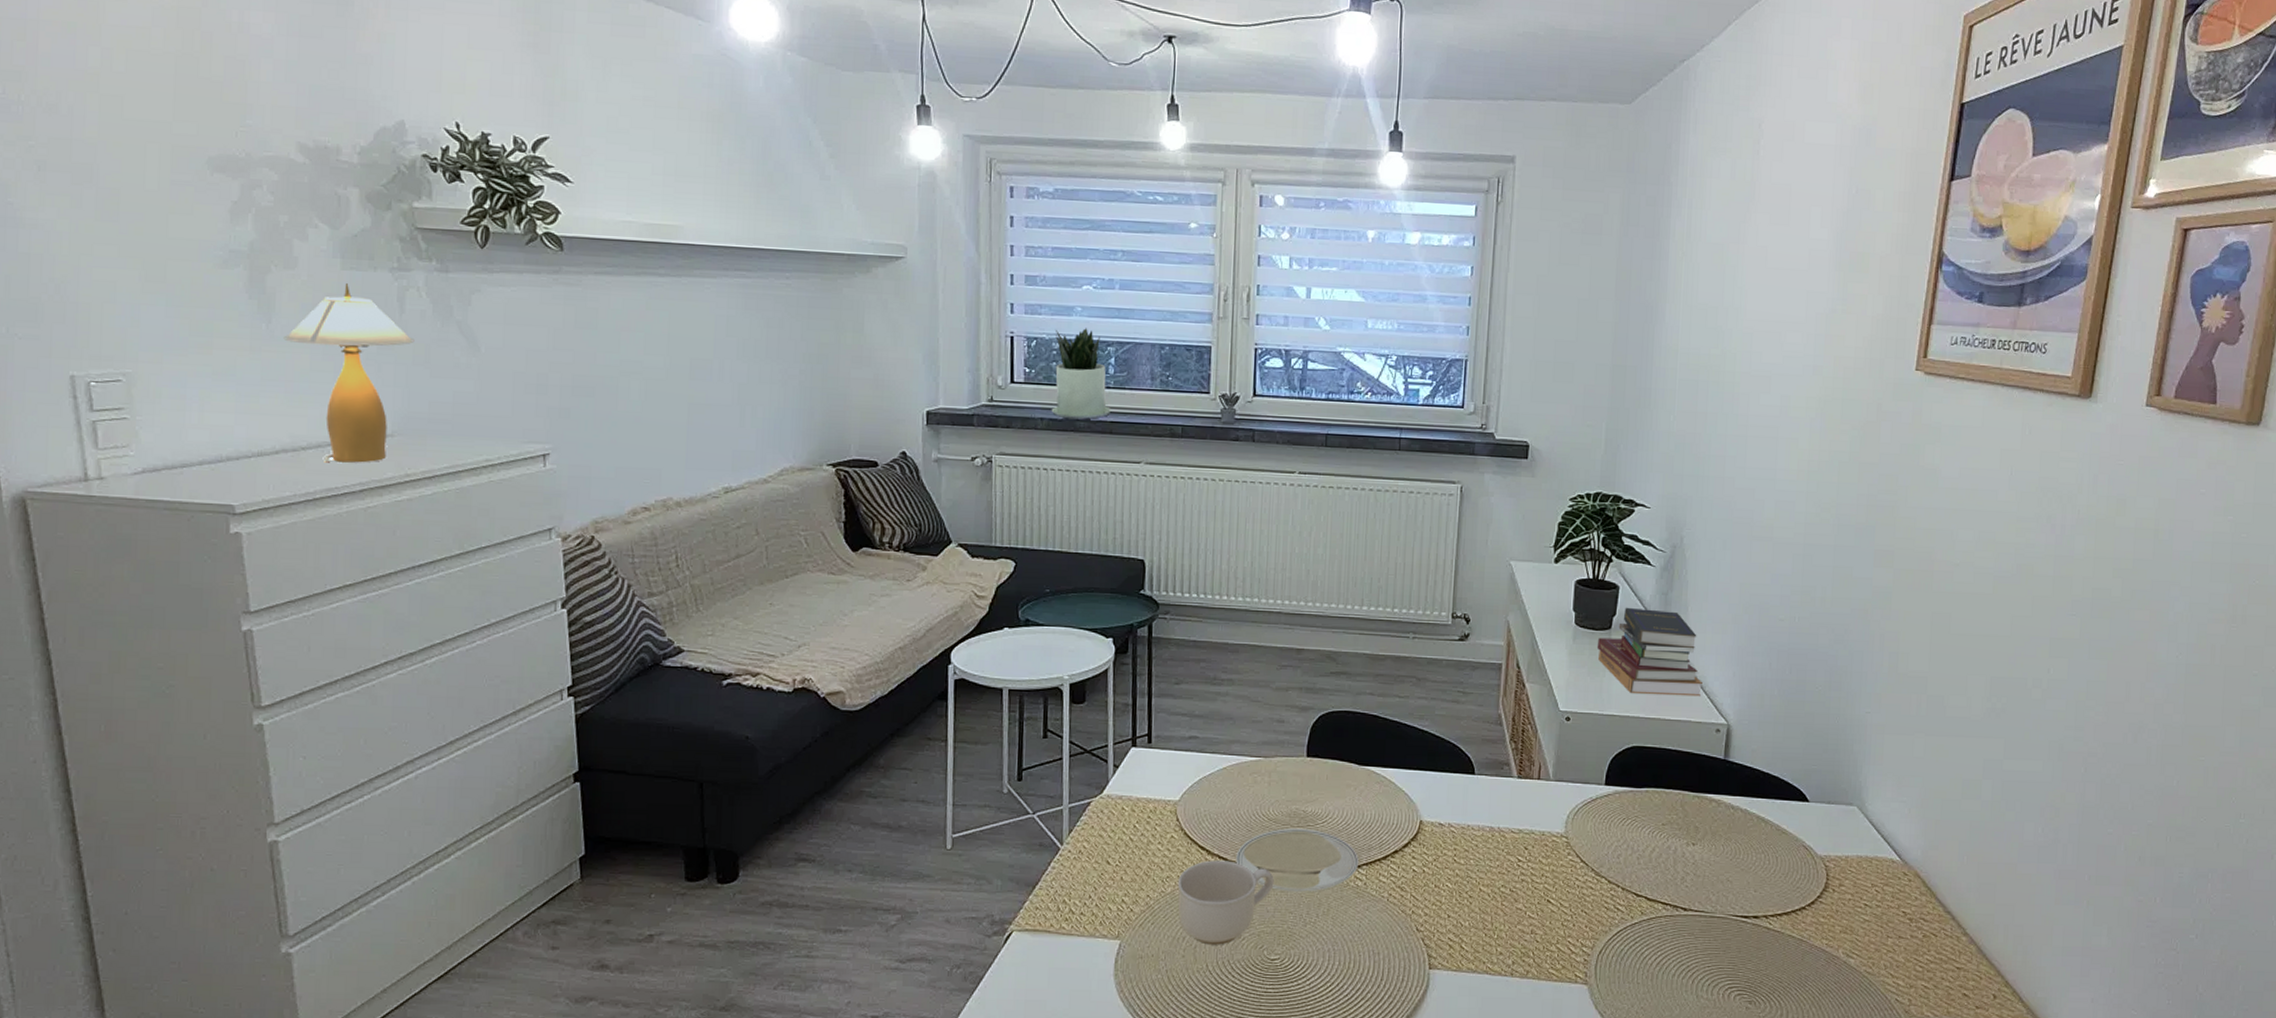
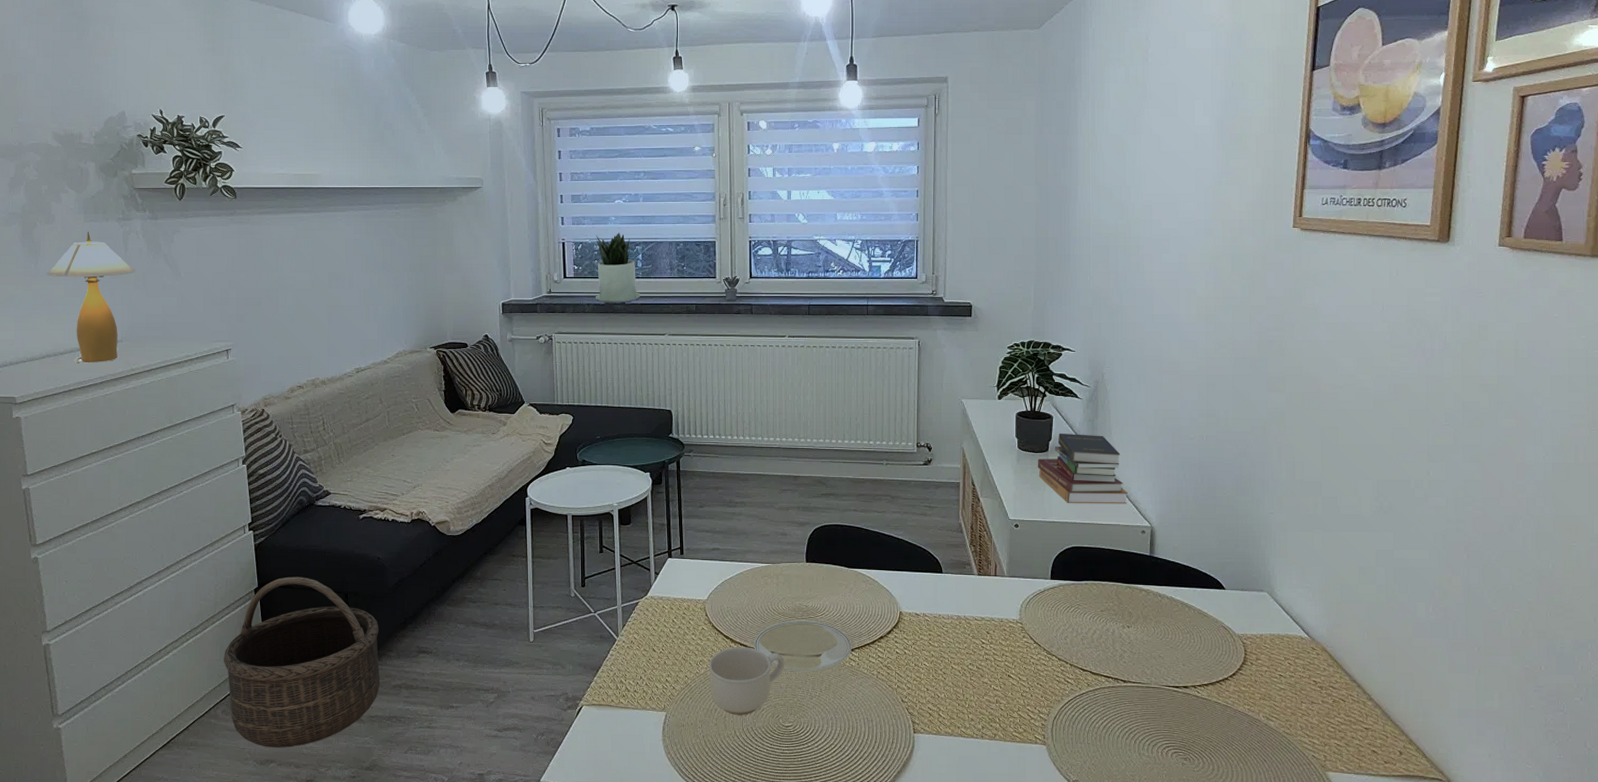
basket: none [528,758,744,981] -> present [224,576,381,748]

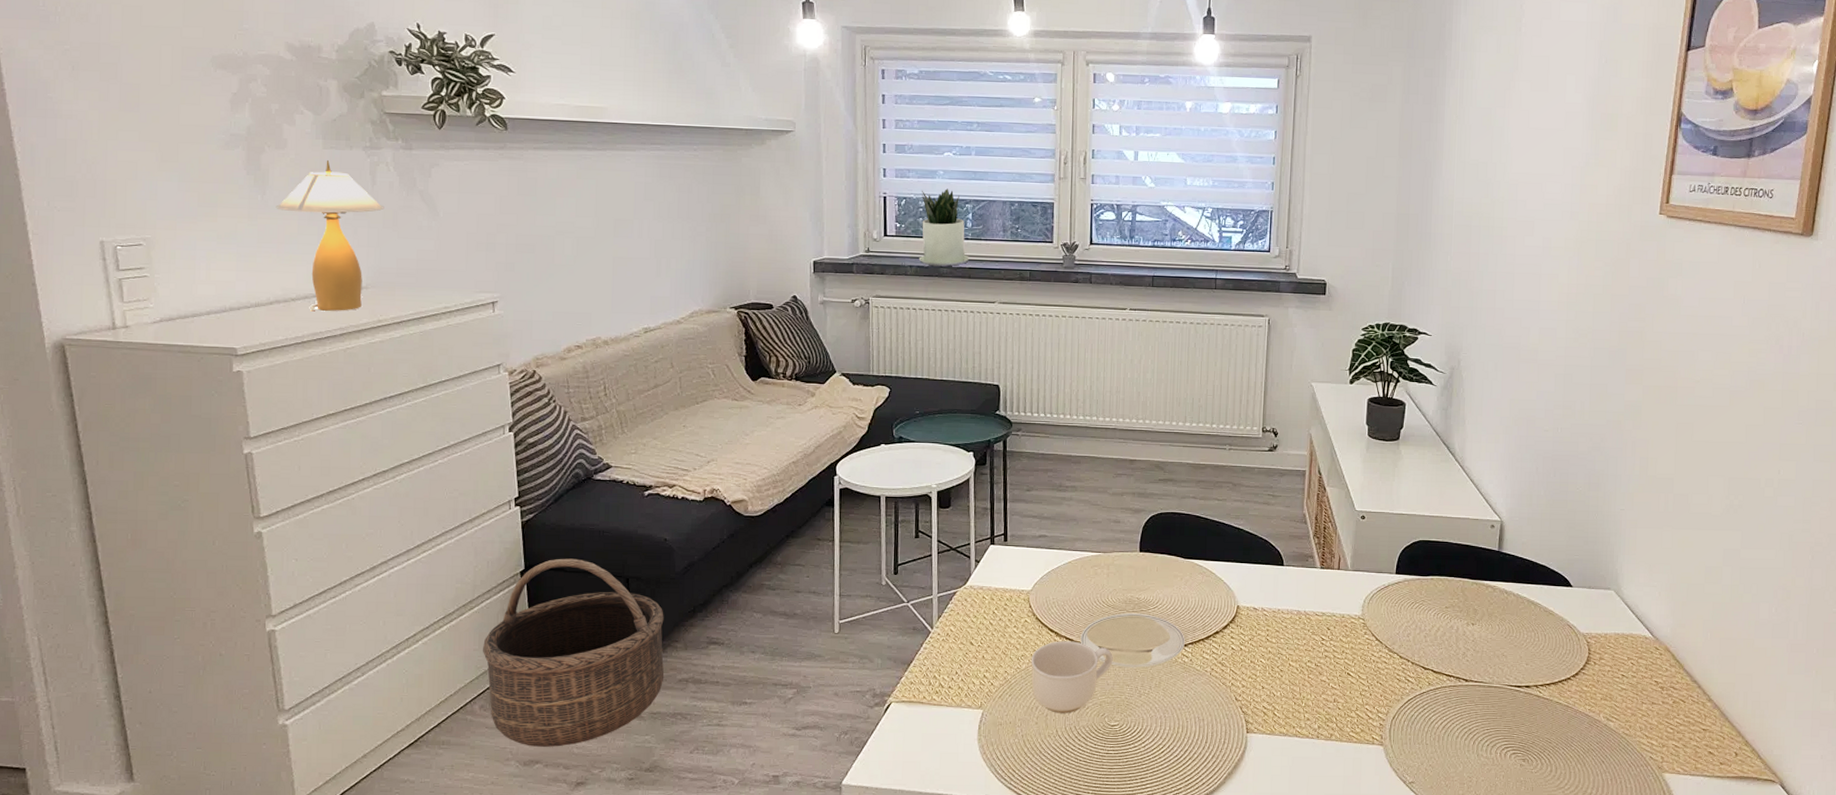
books: present [1037,433,1128,504] -> none [1387,421,1479,497]

